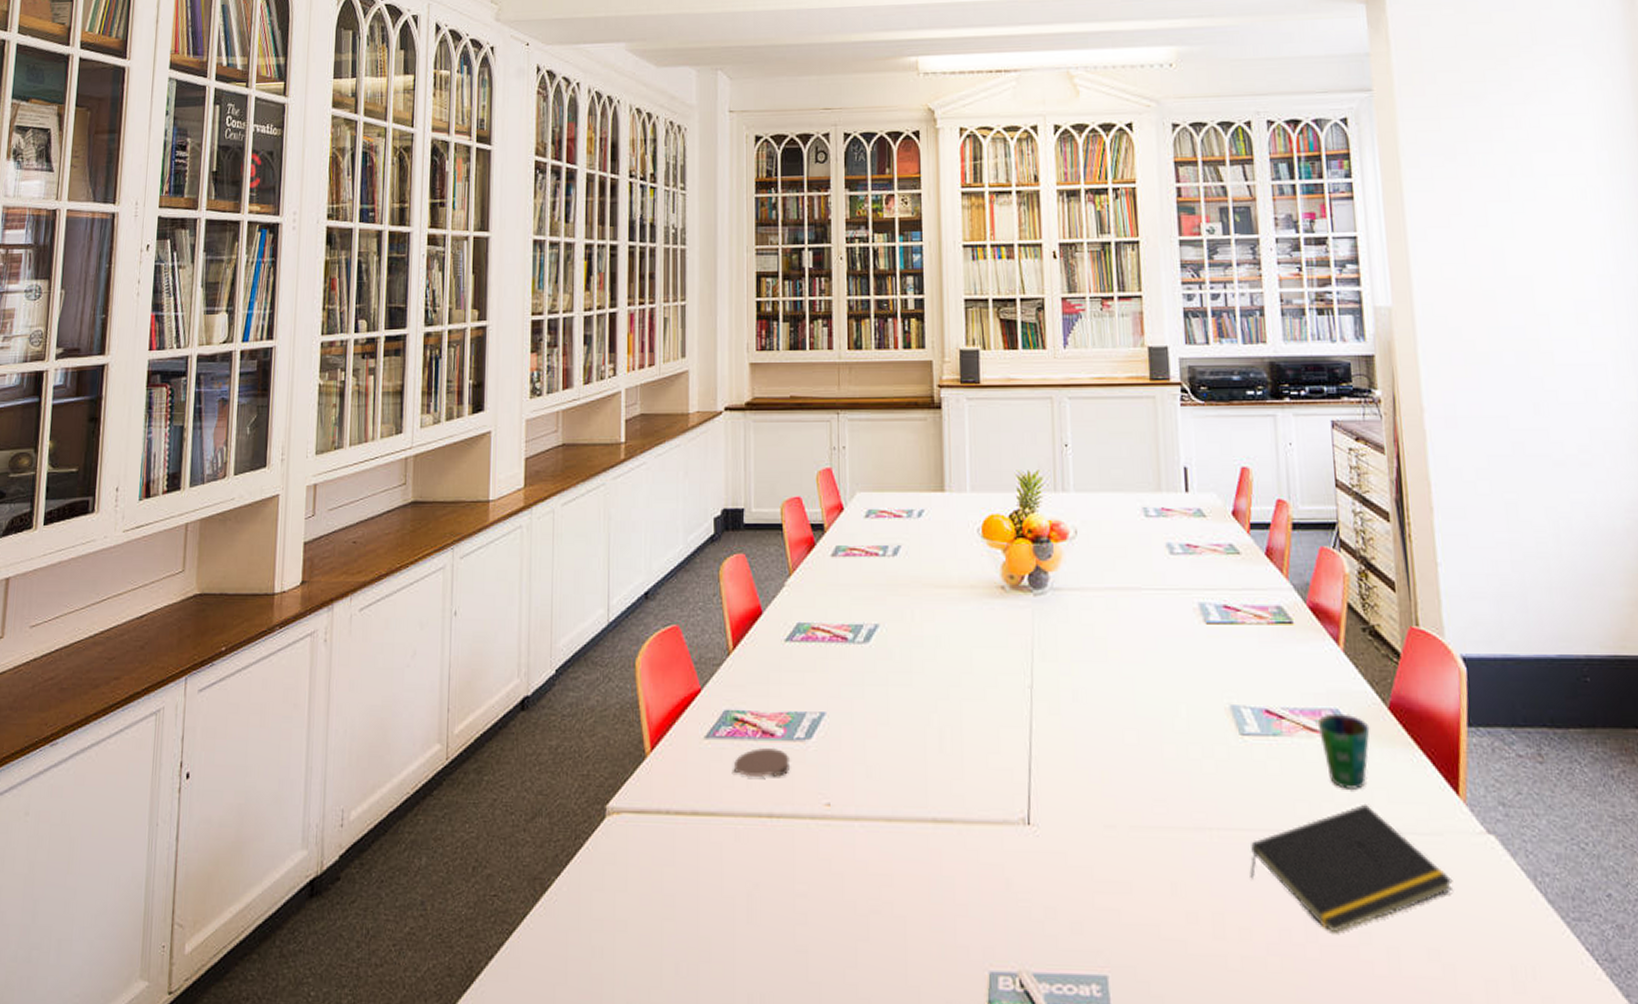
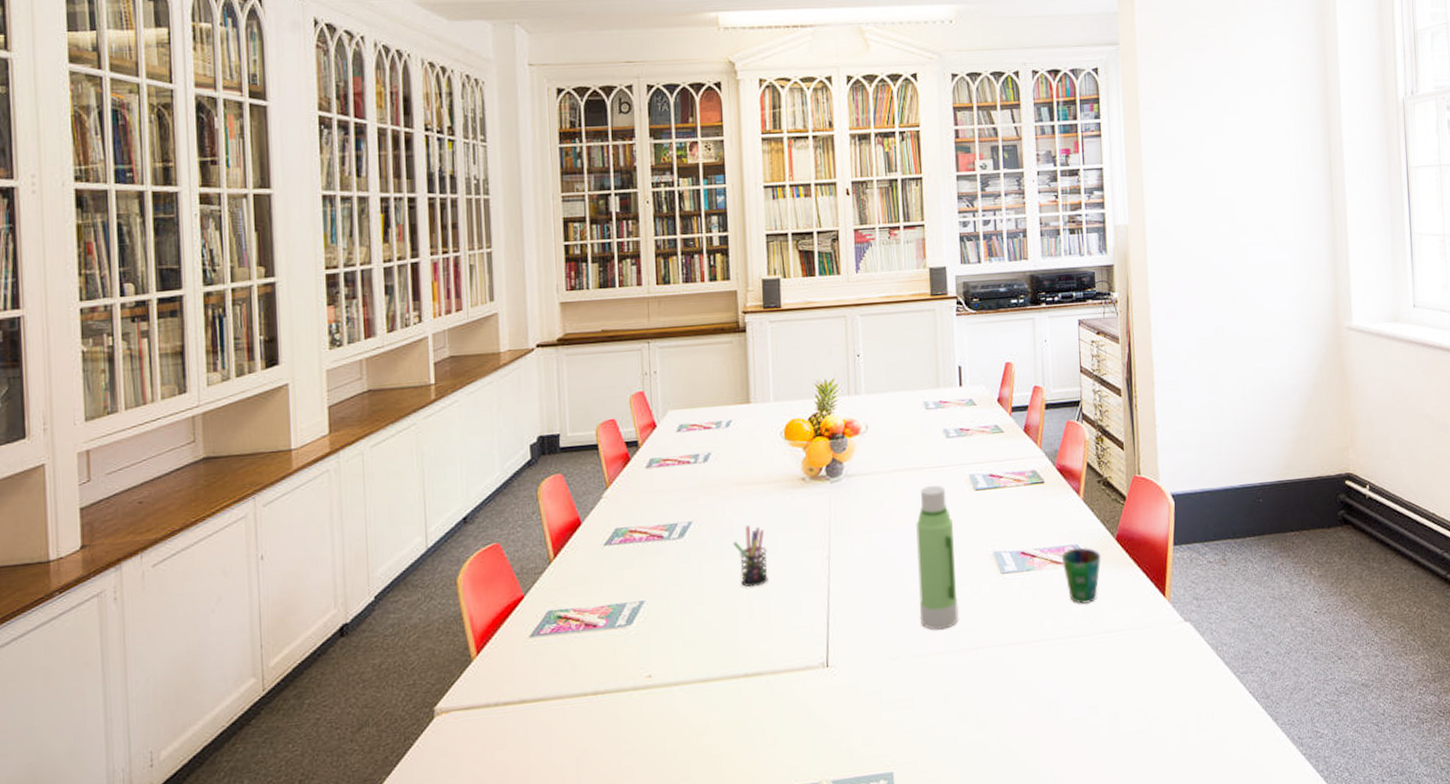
coaster: present [734,747,789,777] -> none [559,636,612,664]
pen holder: none [922,637,962,712] -> present [732,526,768,588]
water bottle: none [1134,611,1188,797] -> present [916,485,959,630]
notepad: present [1249,803,1453,932] -> none [1006,612,1158,710]

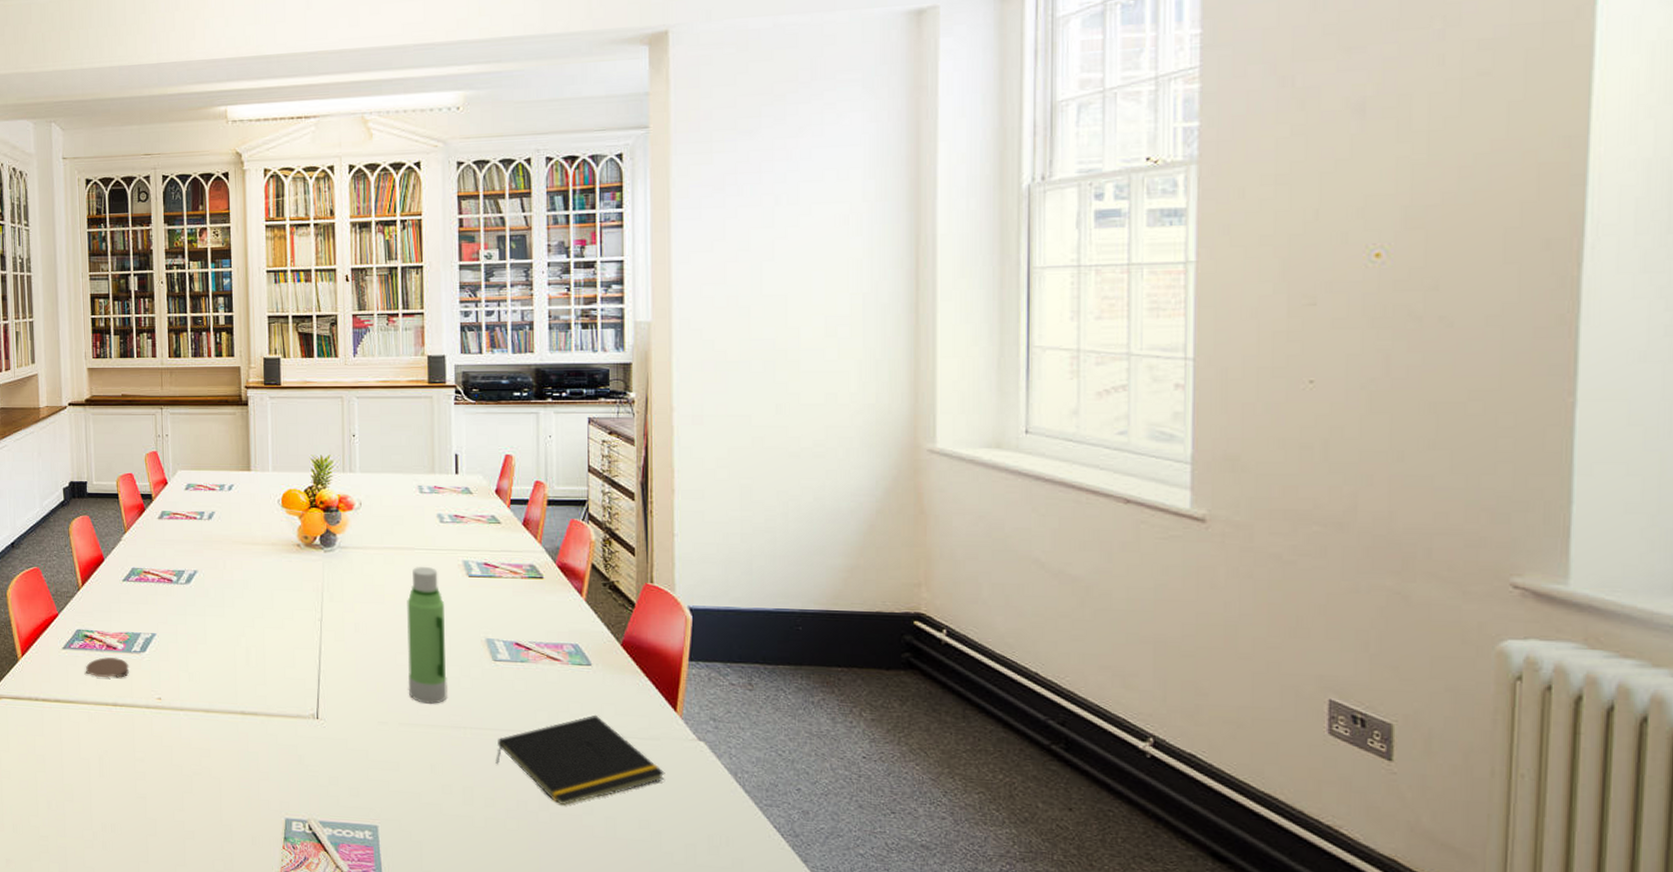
coaster: none [559,636,612,664] -> present [86,657,129,678]
pen holder: present [732,526,768,588] -> none [233,581,264,637]
notepad: none [1006,612,1158,710] -> present [495,714,665,805]
cup: present [1061,547,1101,604] -> none [559,647,604,704]

